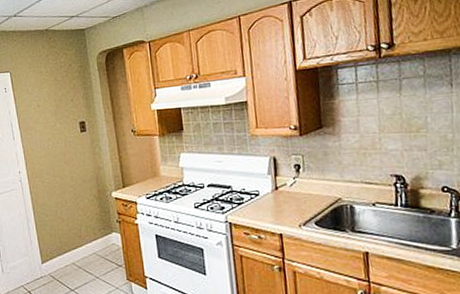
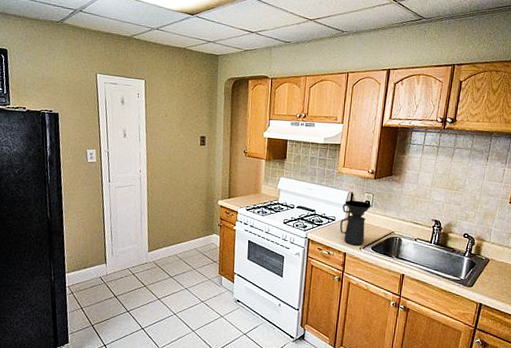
coffee maker: none [265,165,304,223] -> present [340,200,372,246]

